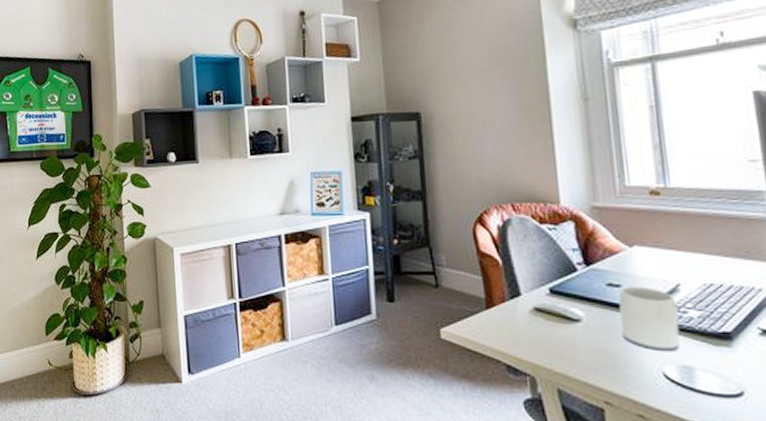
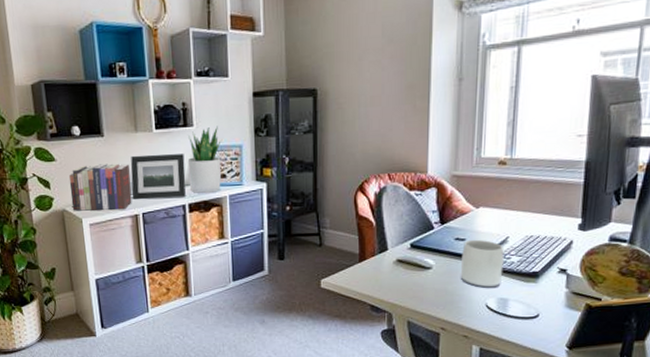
books: none [163,190,225,240] -> present [70,164,132,211]
picture frame: none [224,180,282,228] -> present [130,154,186,199]
planter: none [283,151,320,224] -> present [187,125,222,194]

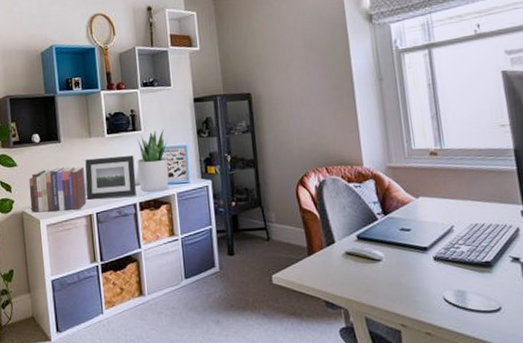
mug: present [460,239,504,289] -> none [409,229,455,281]

